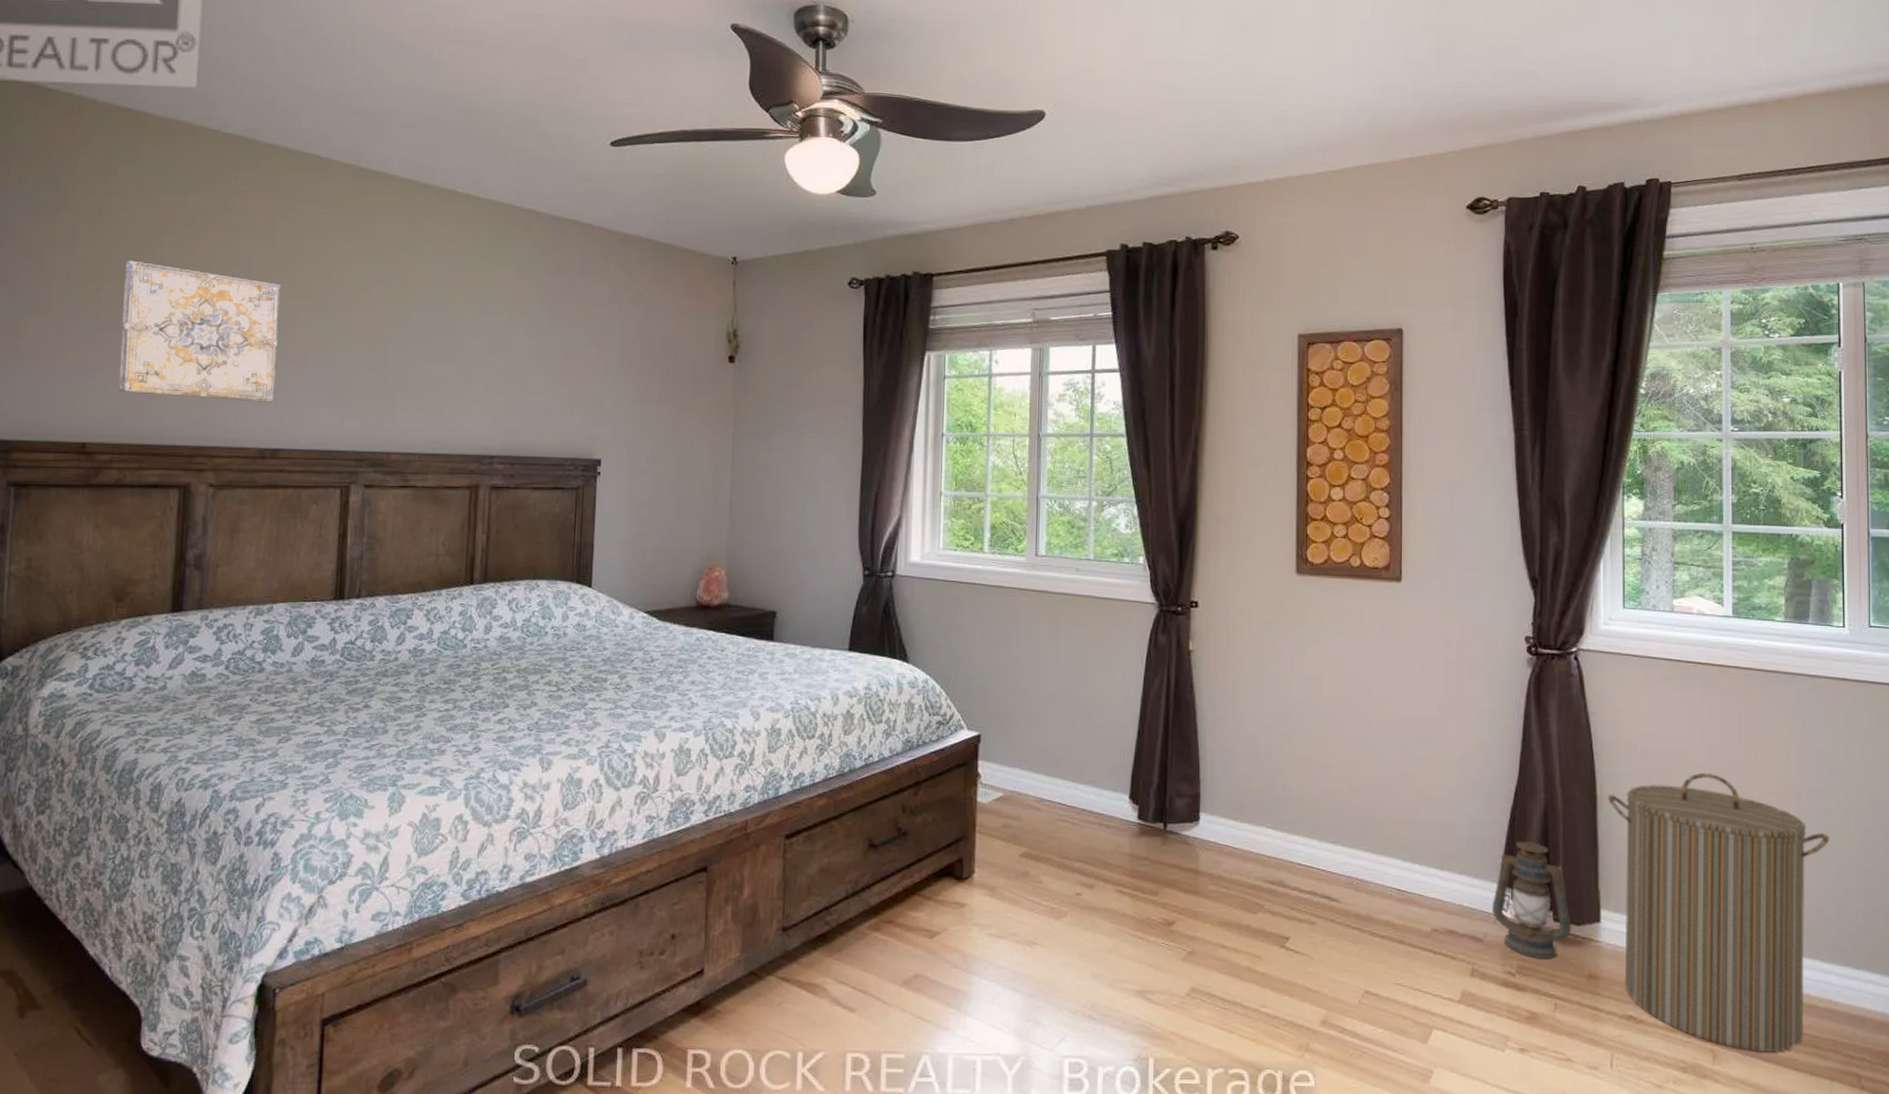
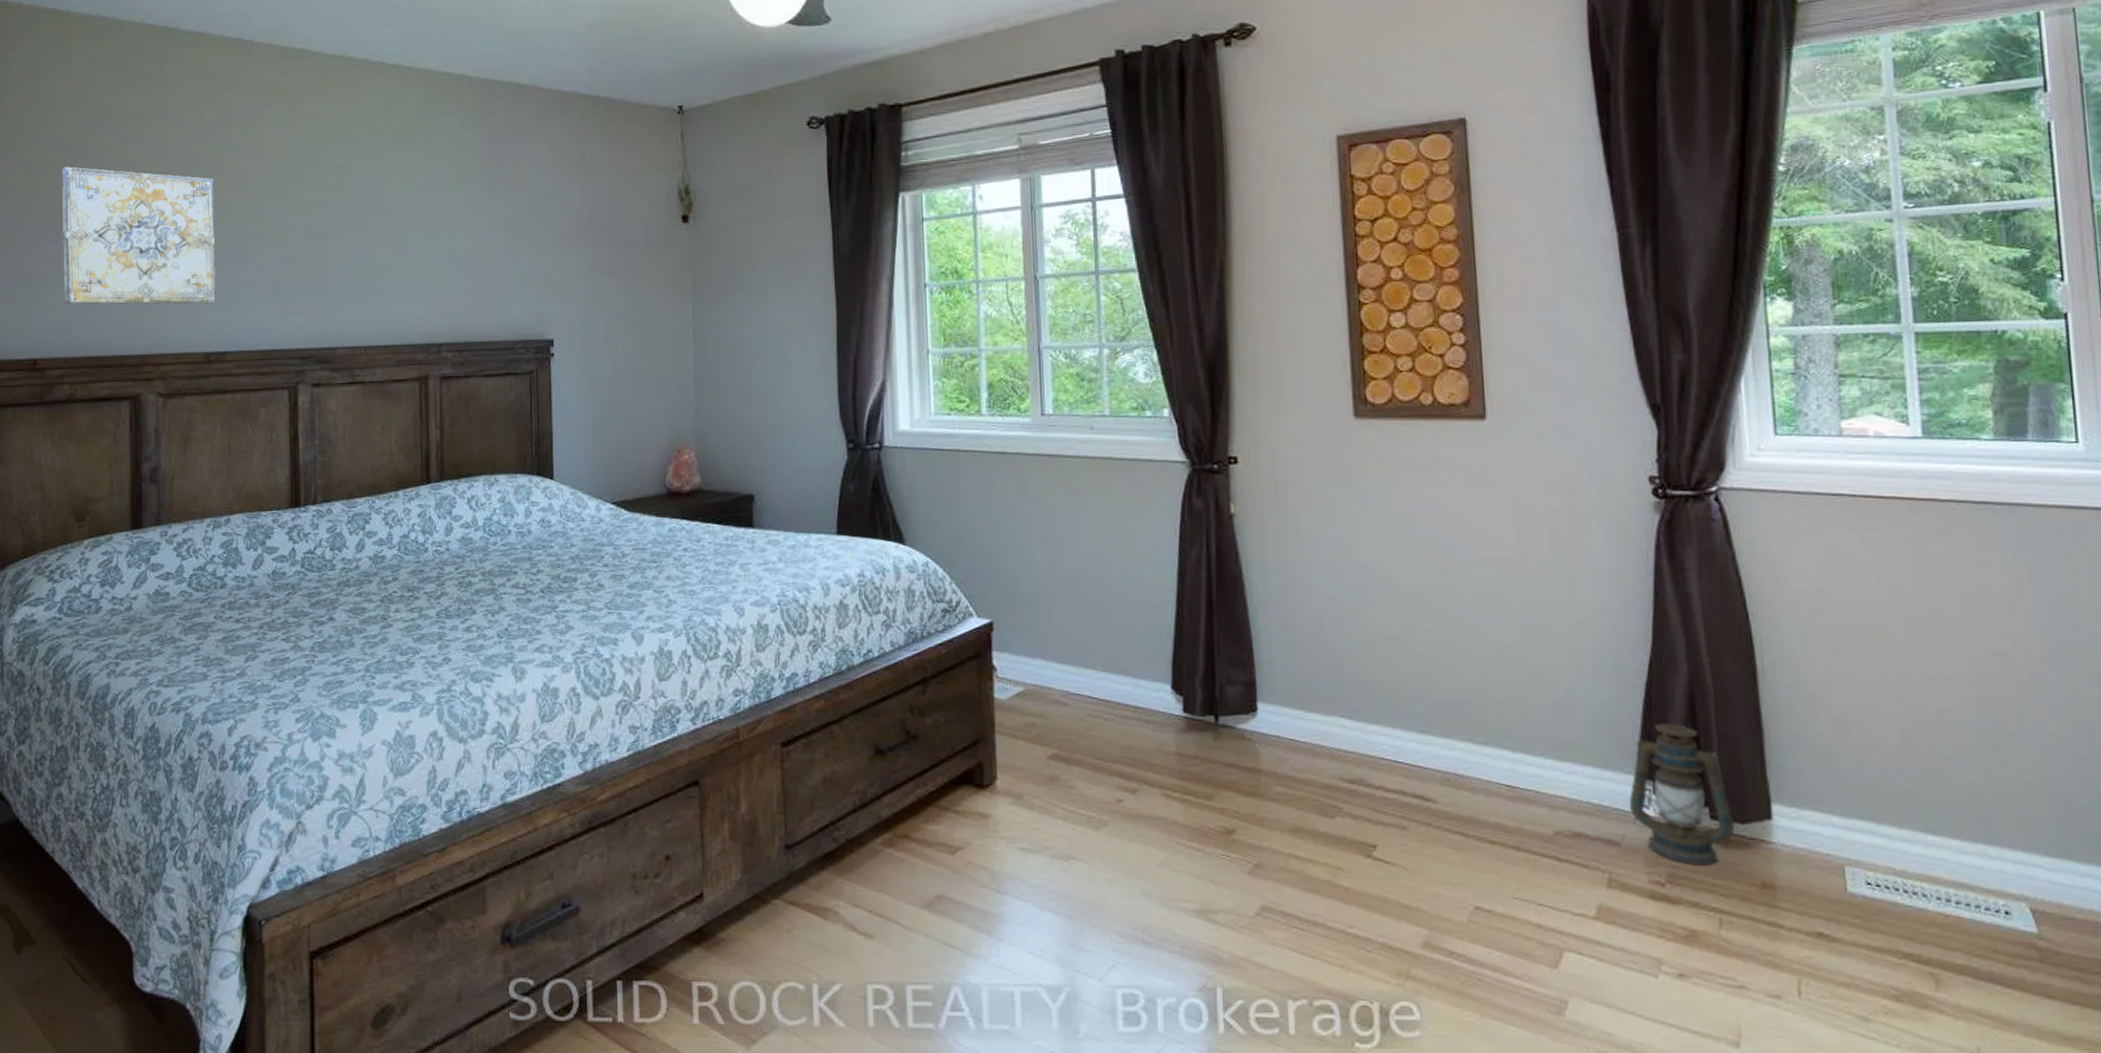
laundry hamper: present [1608,772,1829,1053] -> none [1771,632,2076,977]

